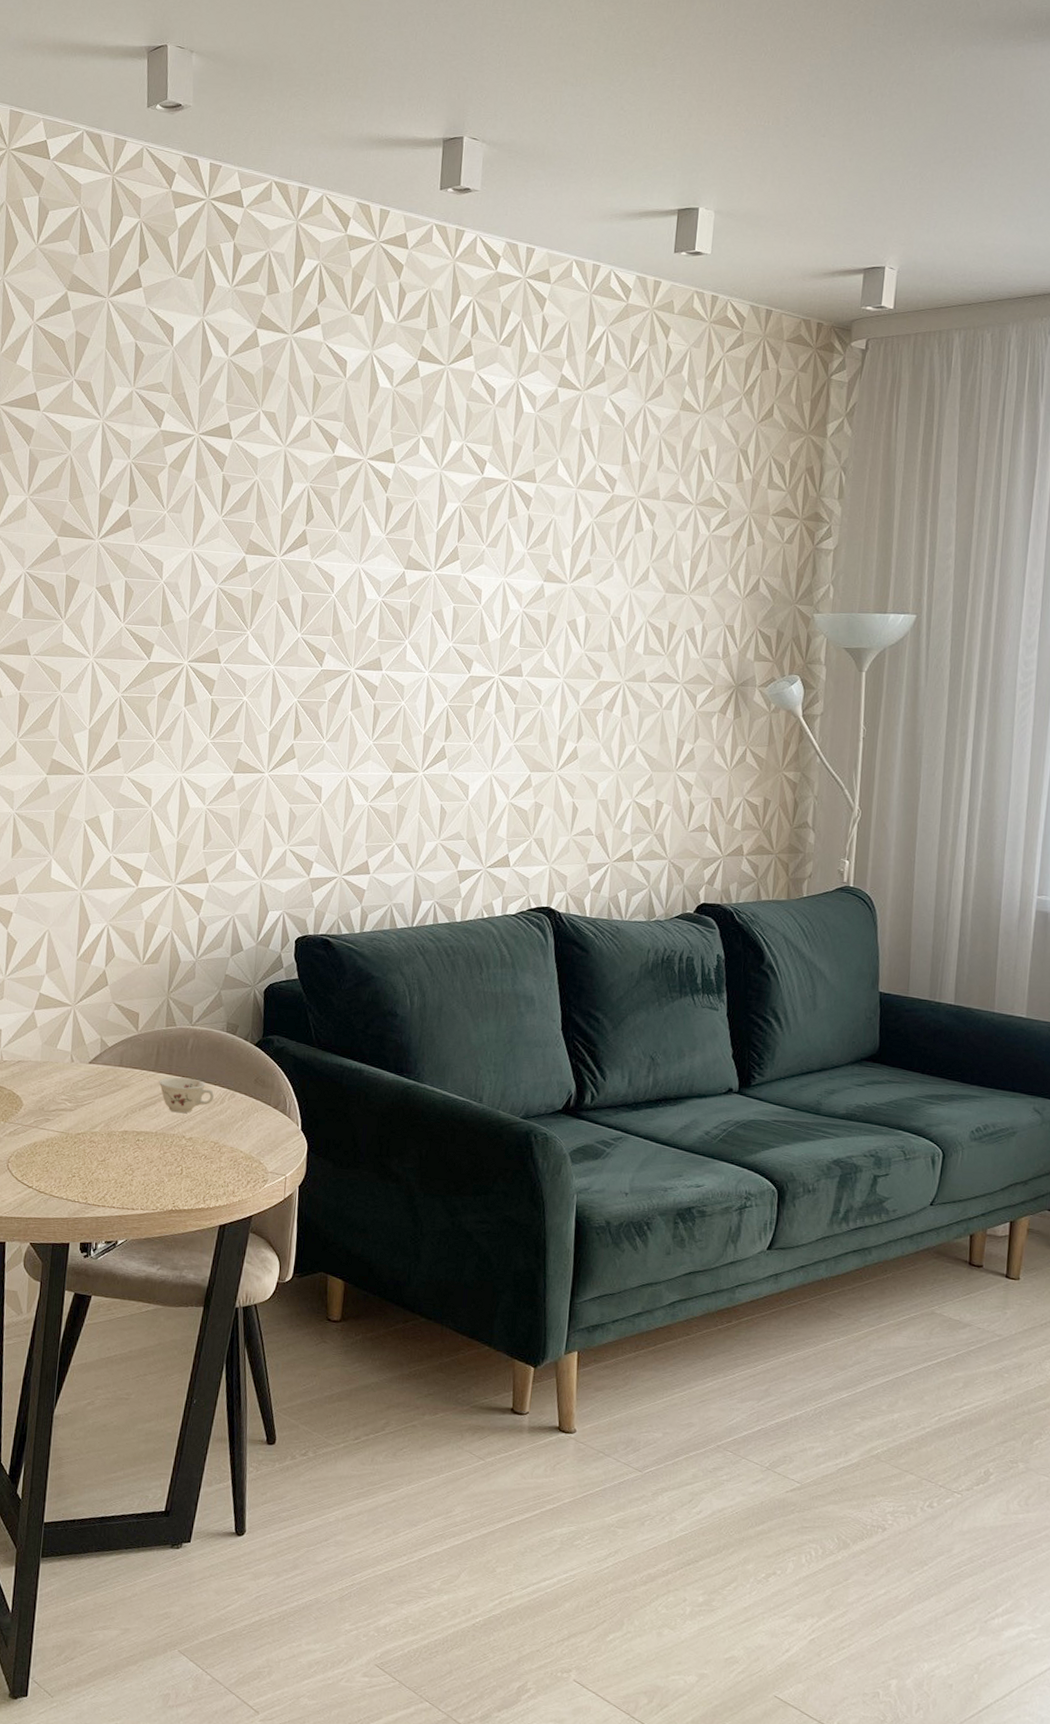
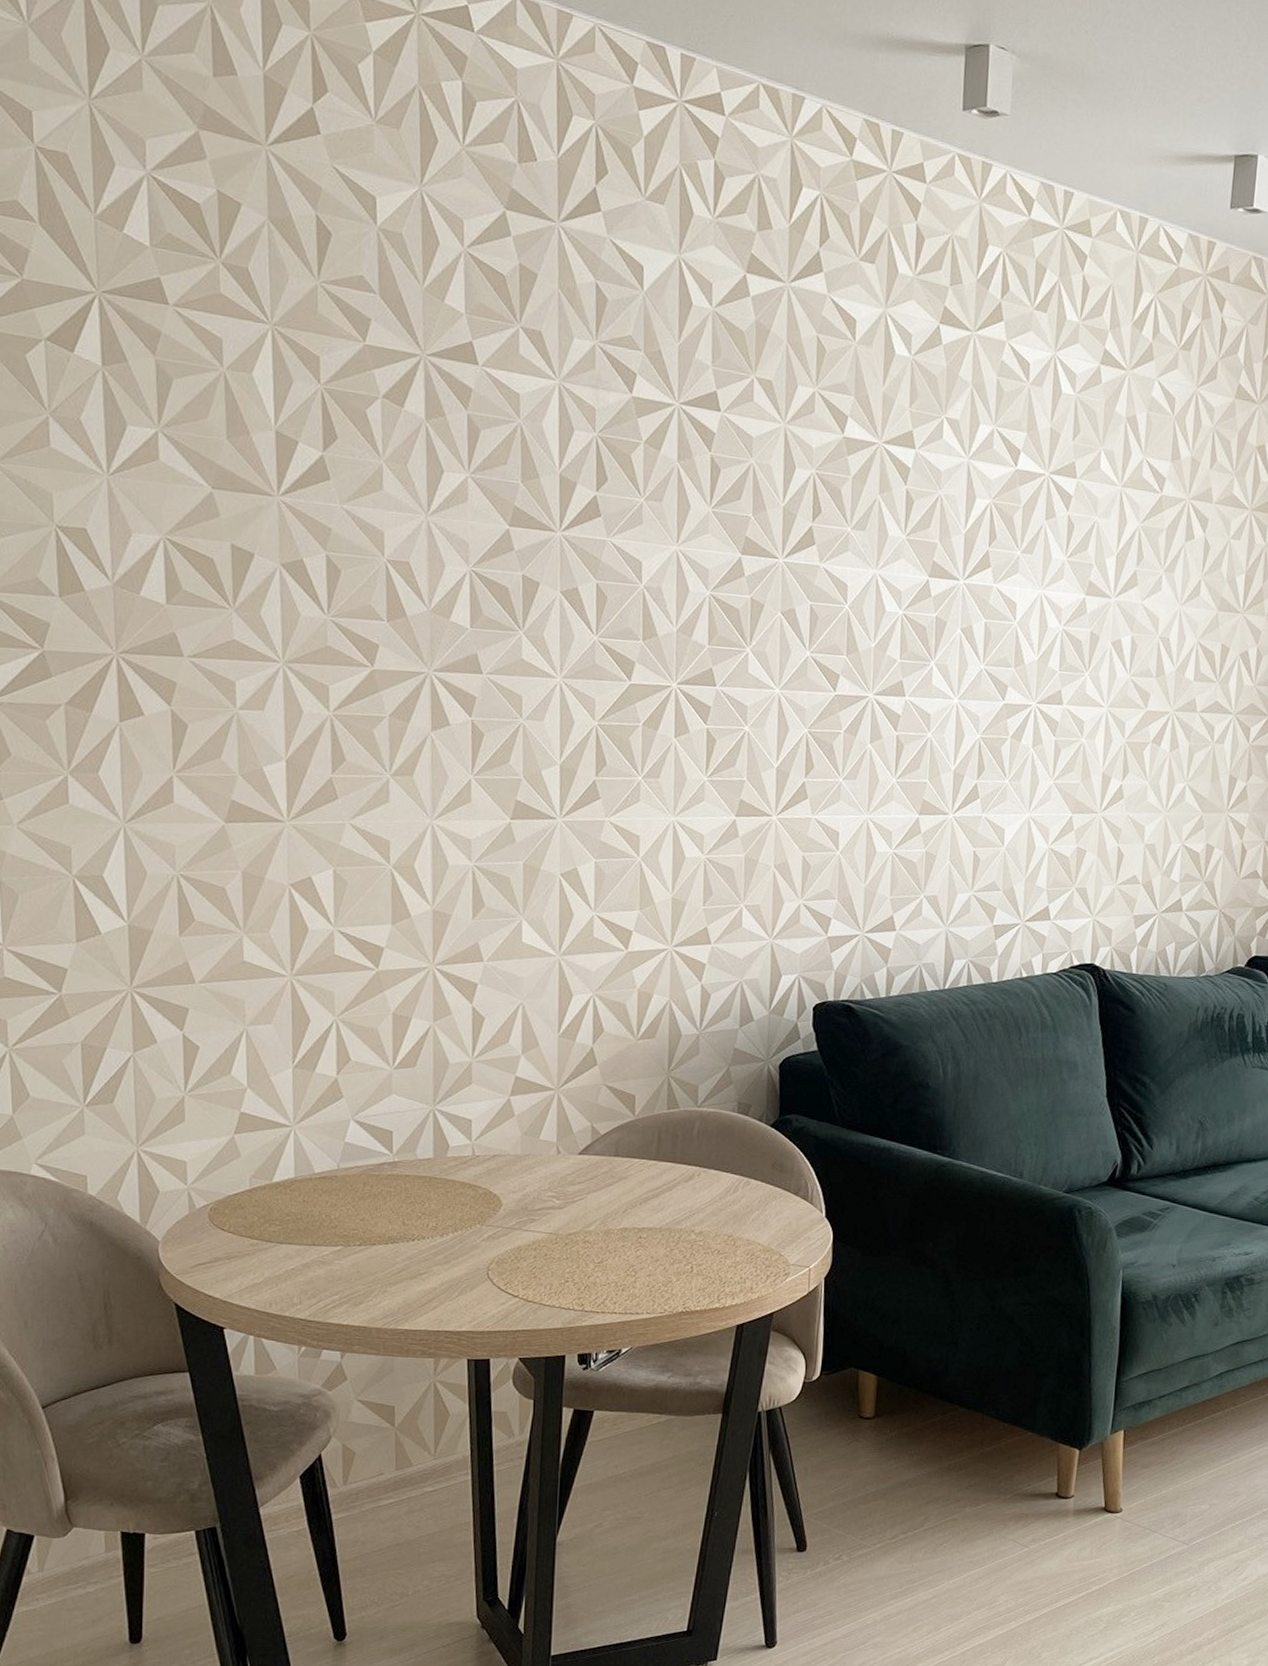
teacup: present [158,1077,214,1114] -> none [661,1165,726,1206]

